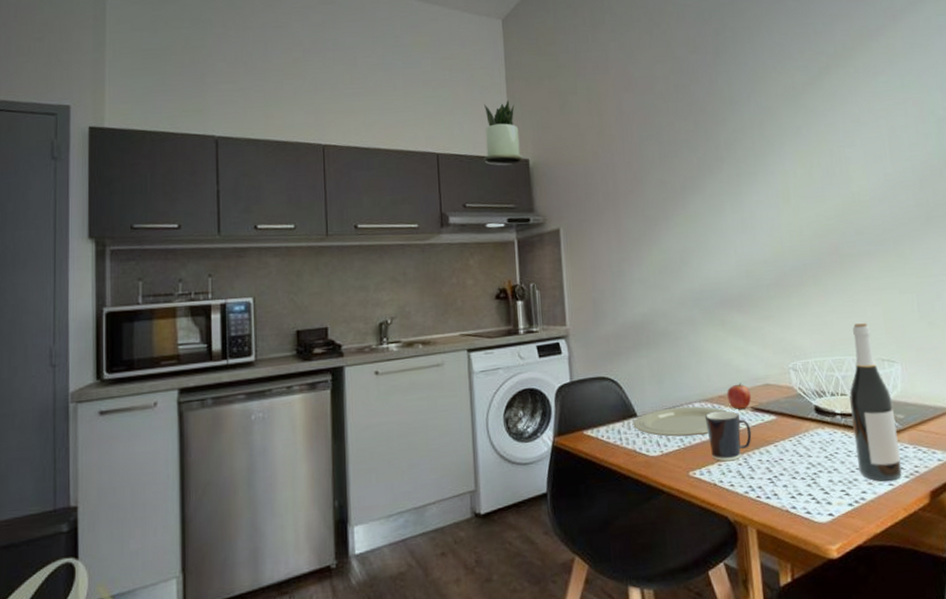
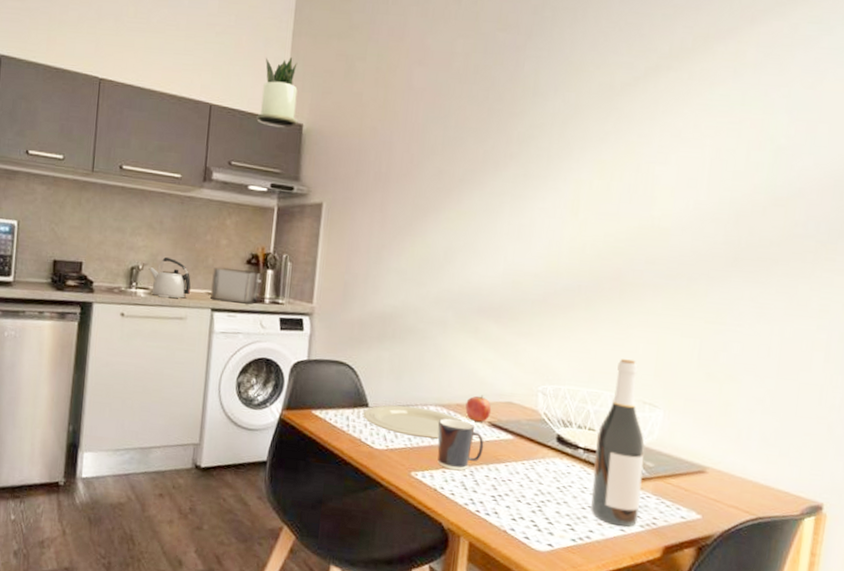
kettle: none [398,306,443,349] -> present [149,256,191,299]
toaster: none [463,305,513,341] -> present [209,267,261,305]

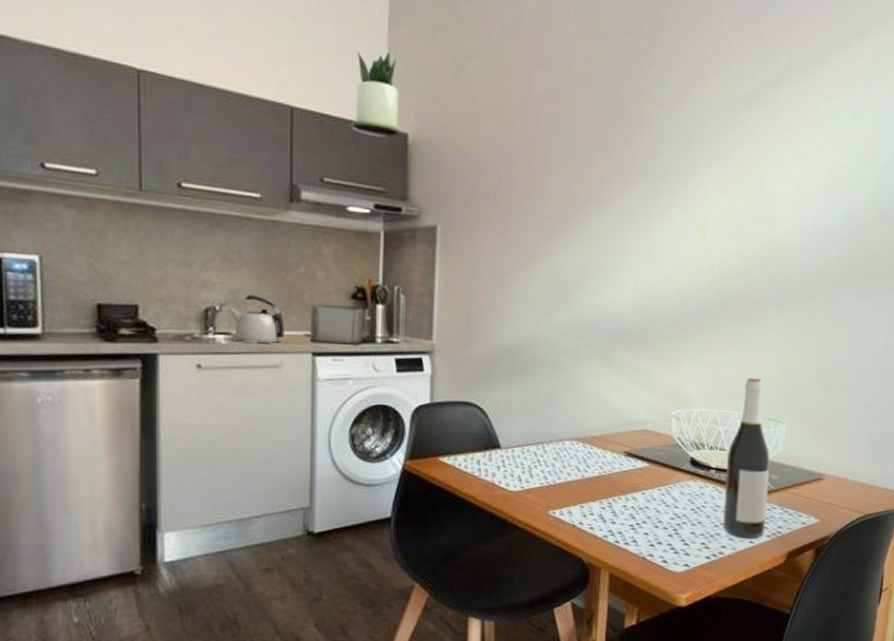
plate: present [363,405,463,440] -> none [495,443,599,475]
mug: present [437,418,484,471] -> none [573,452,621,504]
fruit: present [465,395,492,422] -> none [601,425,627,452]

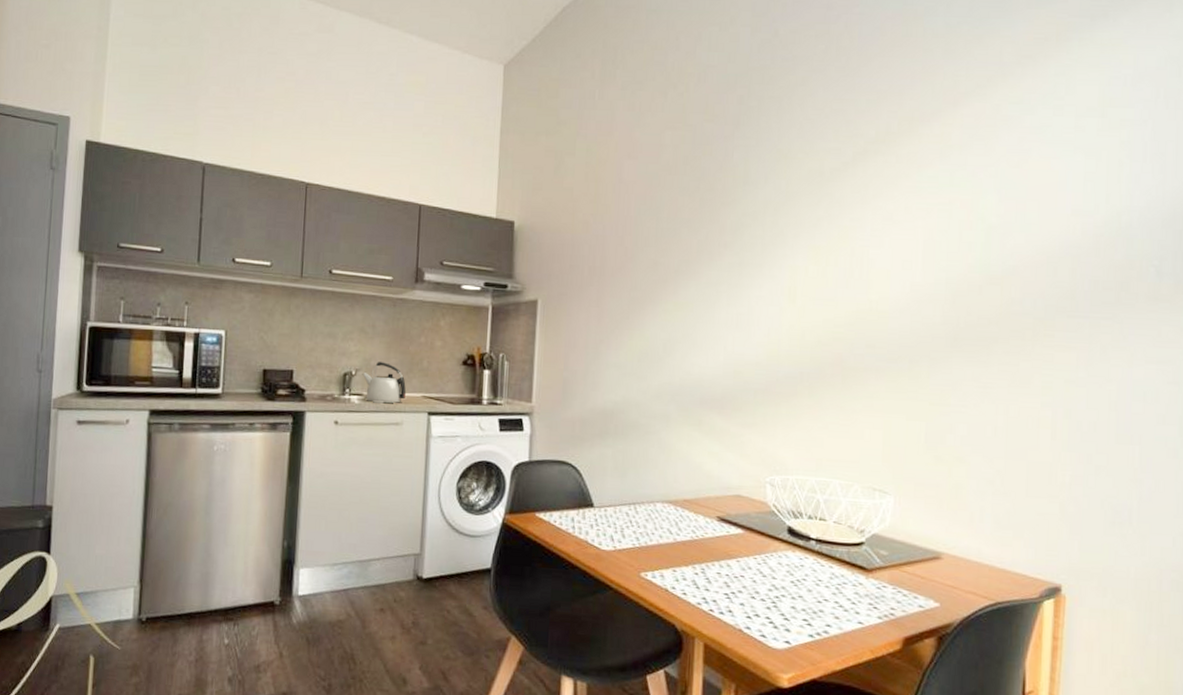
toaster: present [309,303,370,346] -> none [426,369,478,407]
planter: present [350,52,402,138] -> none [466,155,510,226]
wine bottle: present [722,378,770,539] -> none [825,445,878,620]

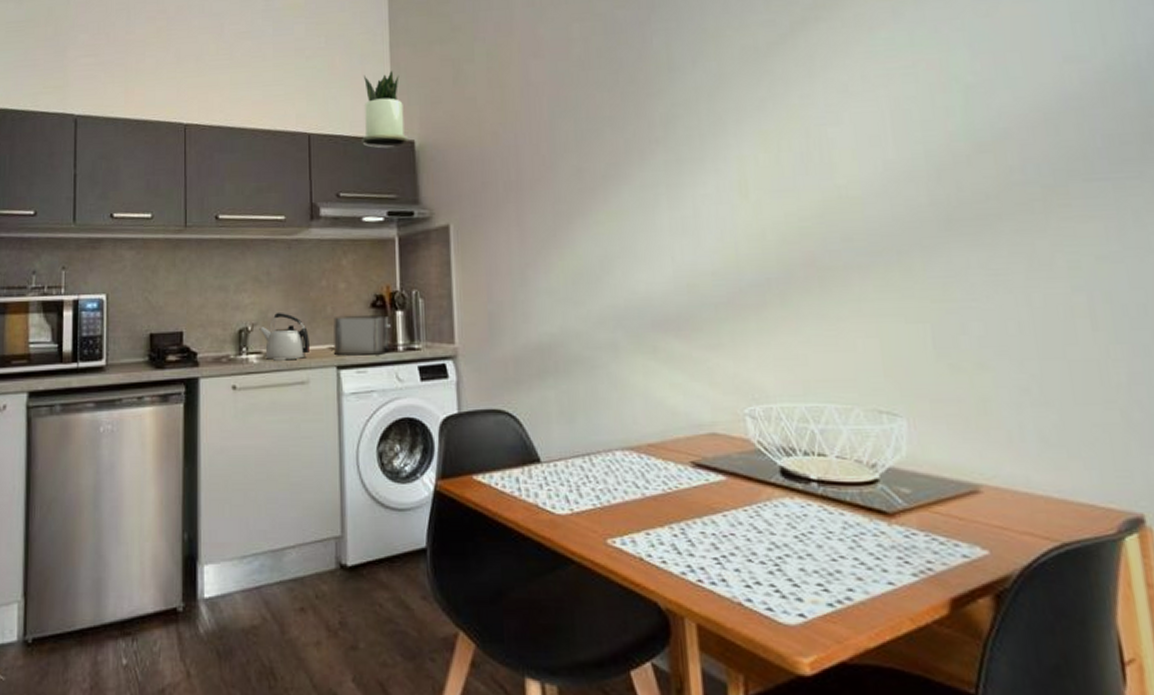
toaster: none [426,369,478,407] -> present [333,314,391,357]
planter: none [466,155,510,226] -> present [360,71,409,149]

